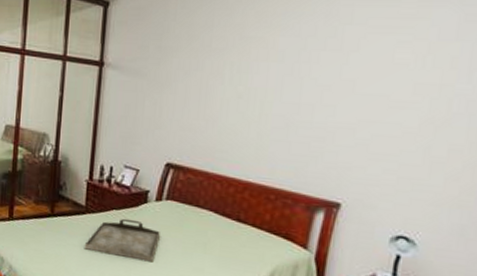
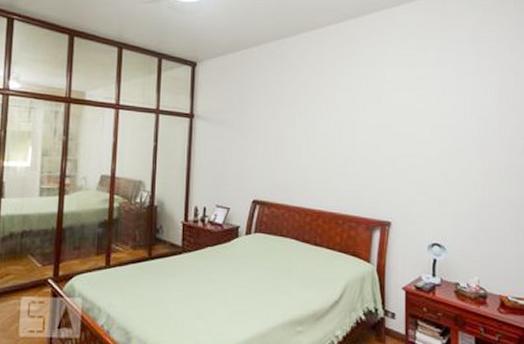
serving tray: present [84,218,160,263] -> none [182,254,251,292]

